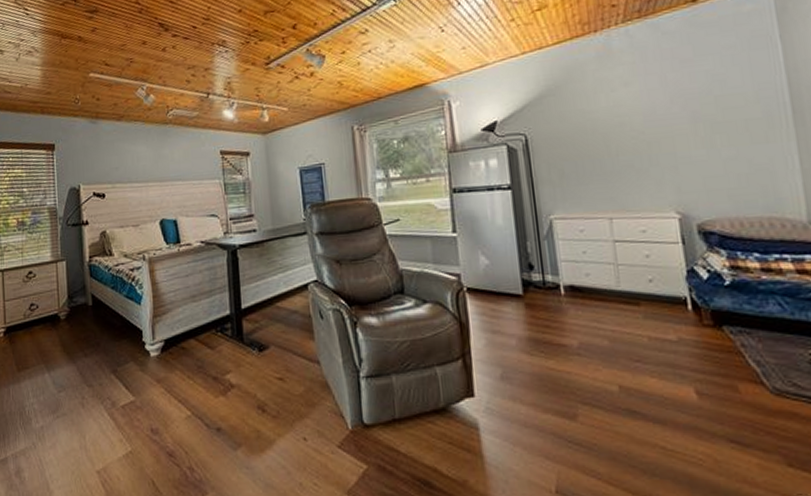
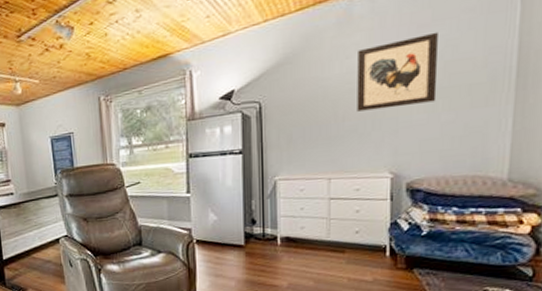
wall art: none [622,67,713,146] -> present [357,31,438,112]

